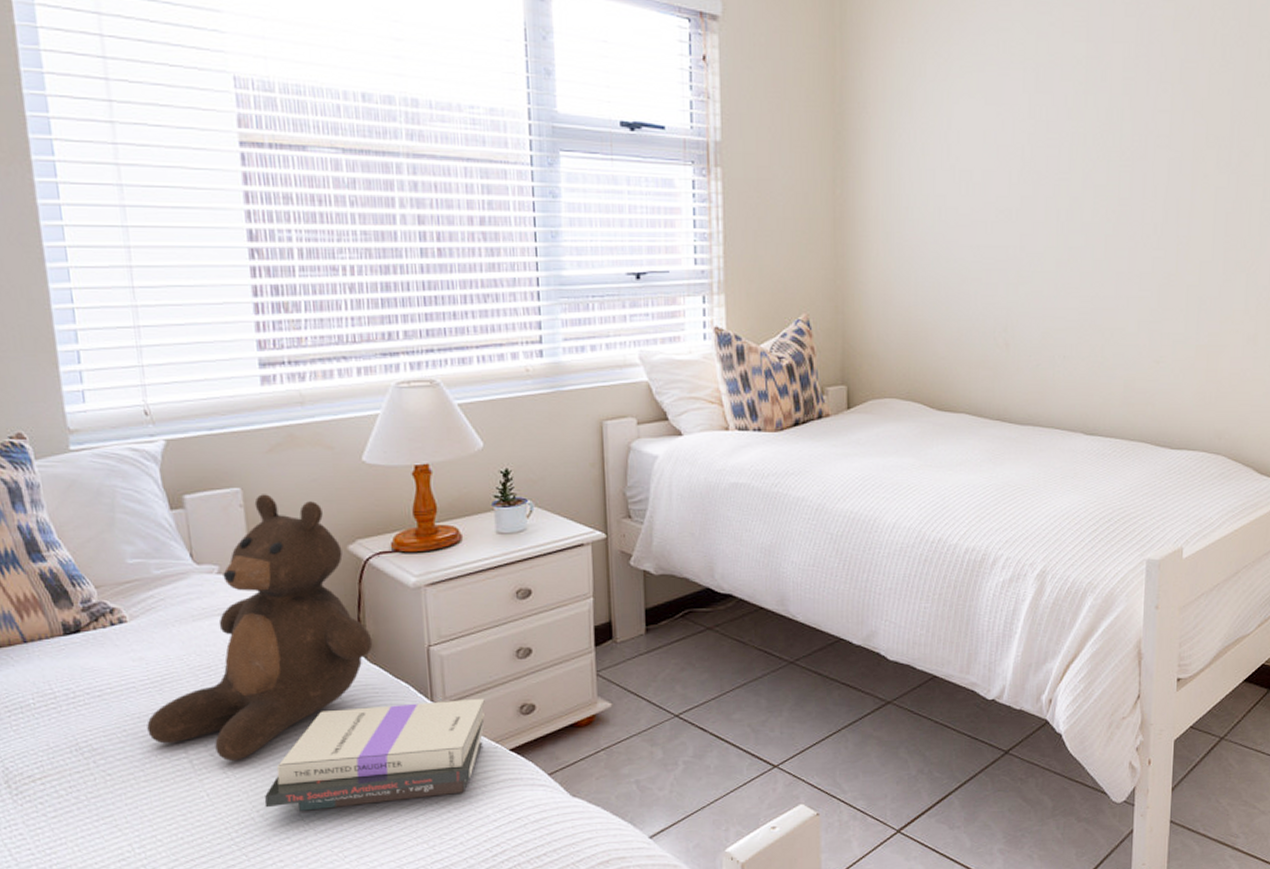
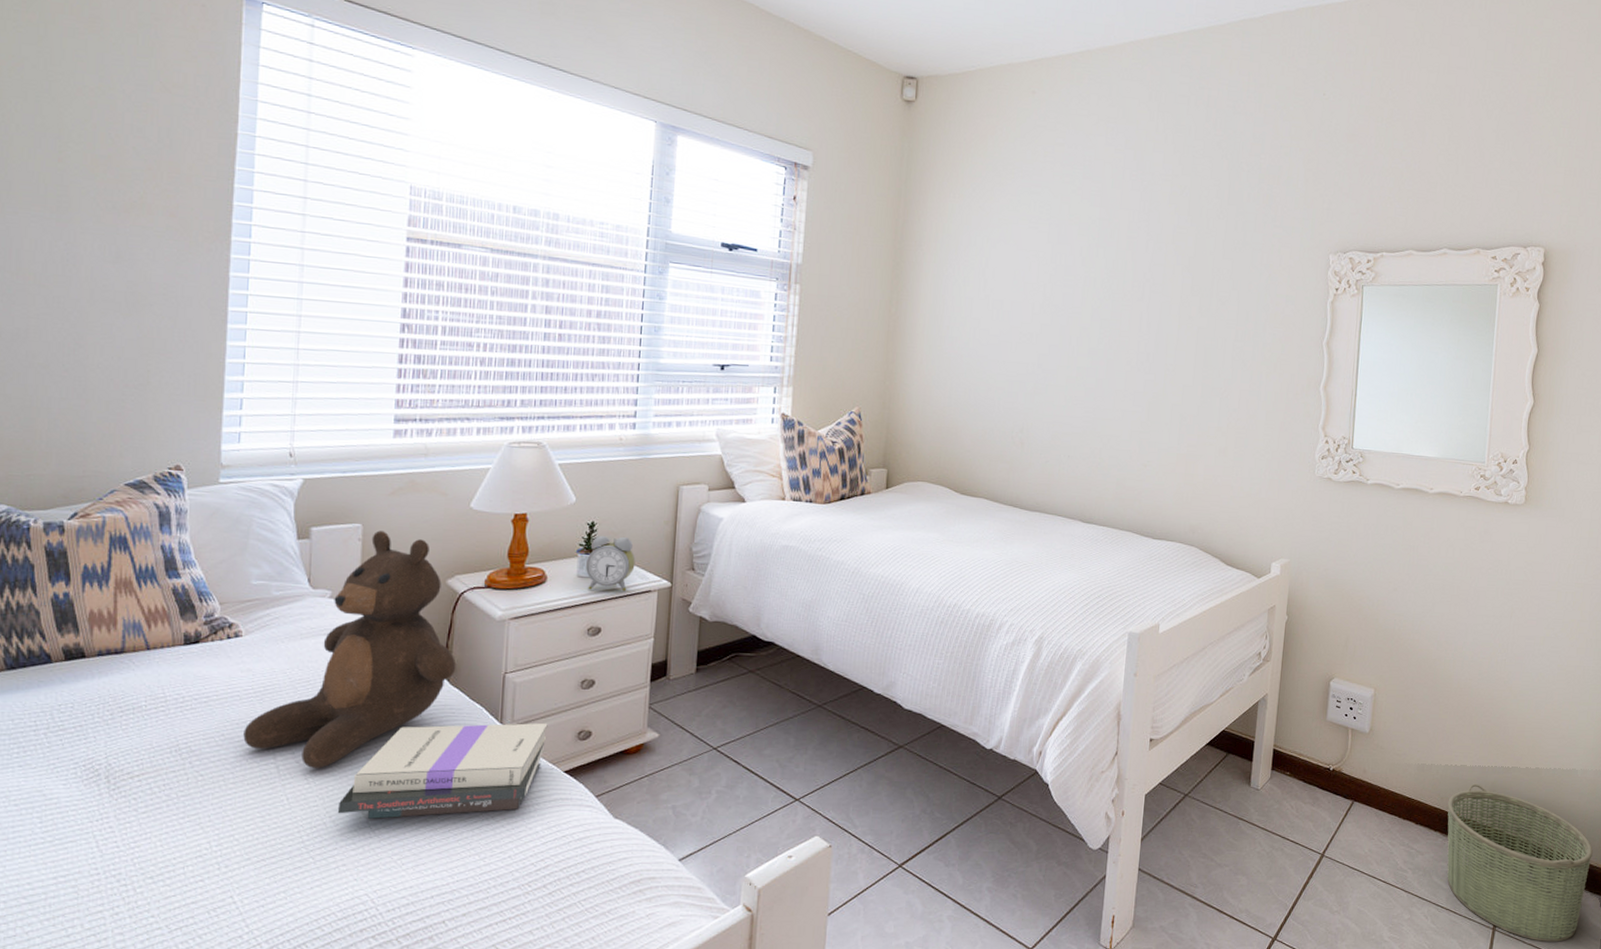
alarm clock: none [504,484,562,547] -> present [585,535,636,592]

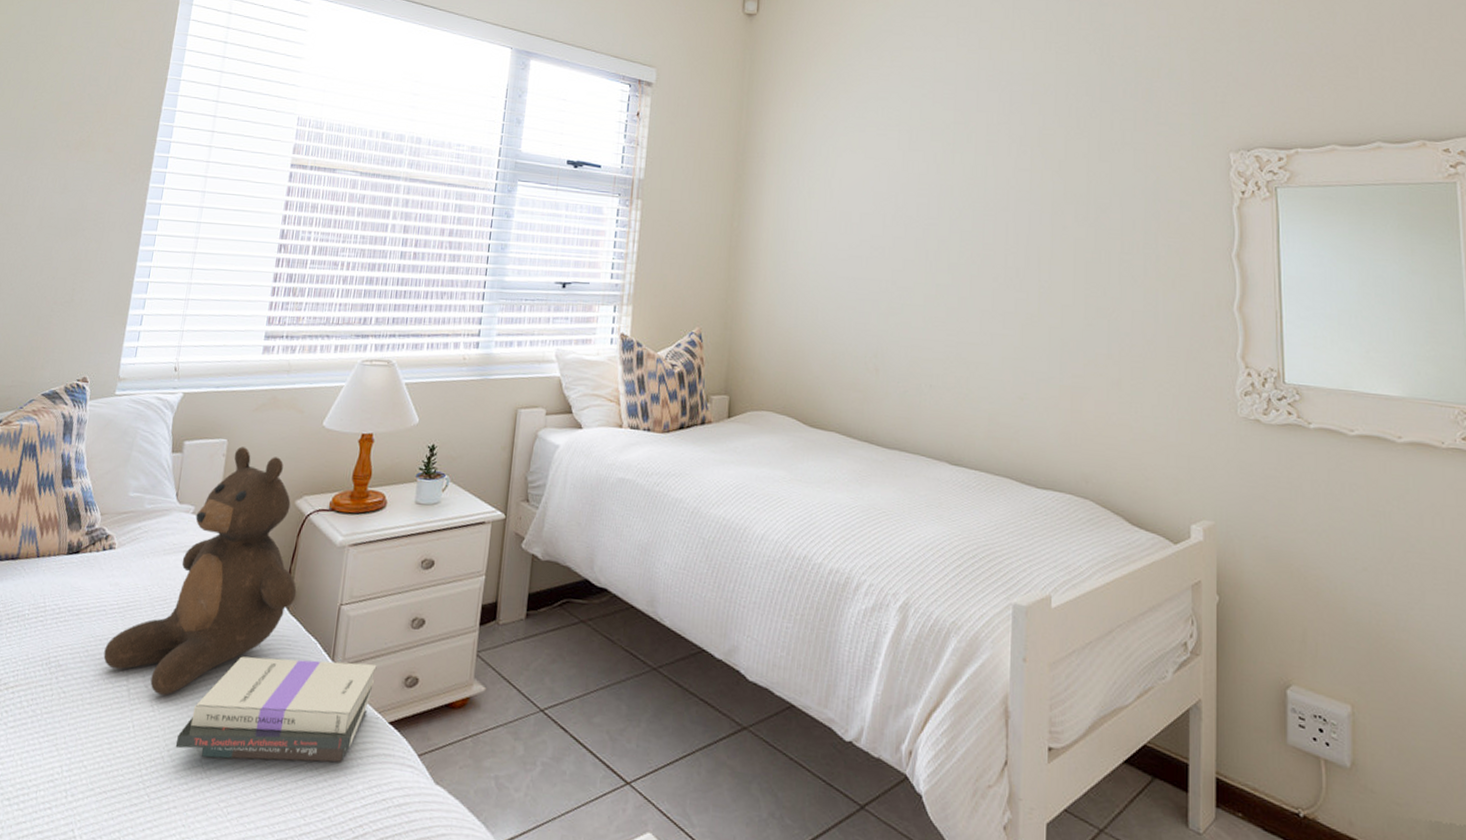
alarm clock: present [585,535,636,592] -> none [423,459,472,522]

